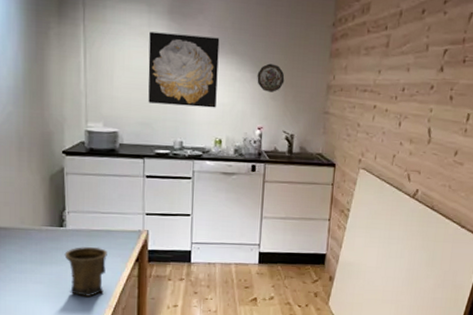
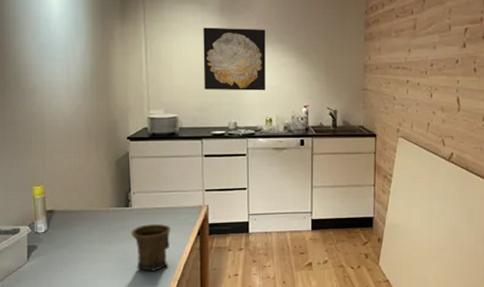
decorative plate: present [257,63,285,92] -> none [301,49,326,74]

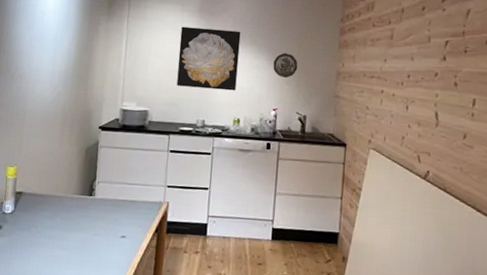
mug: present [131,223,171,272] -> none [90,216,130,266]
decorative plate: none [301,49,326,74] -> present [273,53,298,78]

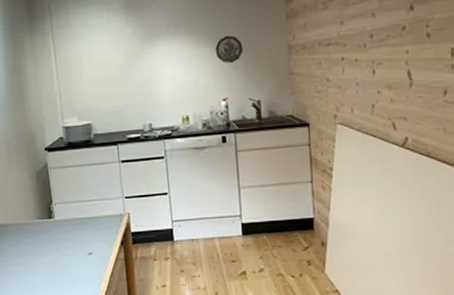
wall art: present [176,26,241,91] -> none [109,21,179,93]

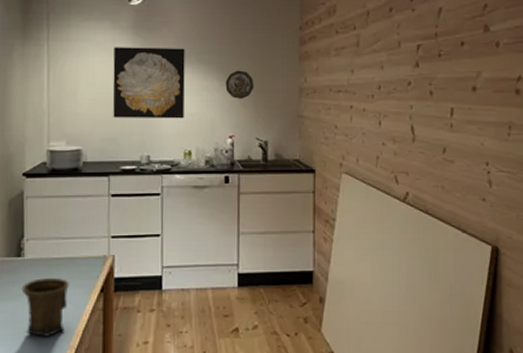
mug: none [55,234,94,284] -> present [21,277,69,338]
wall art: none [109,21,179,93] -> present [112,47,185,119]

